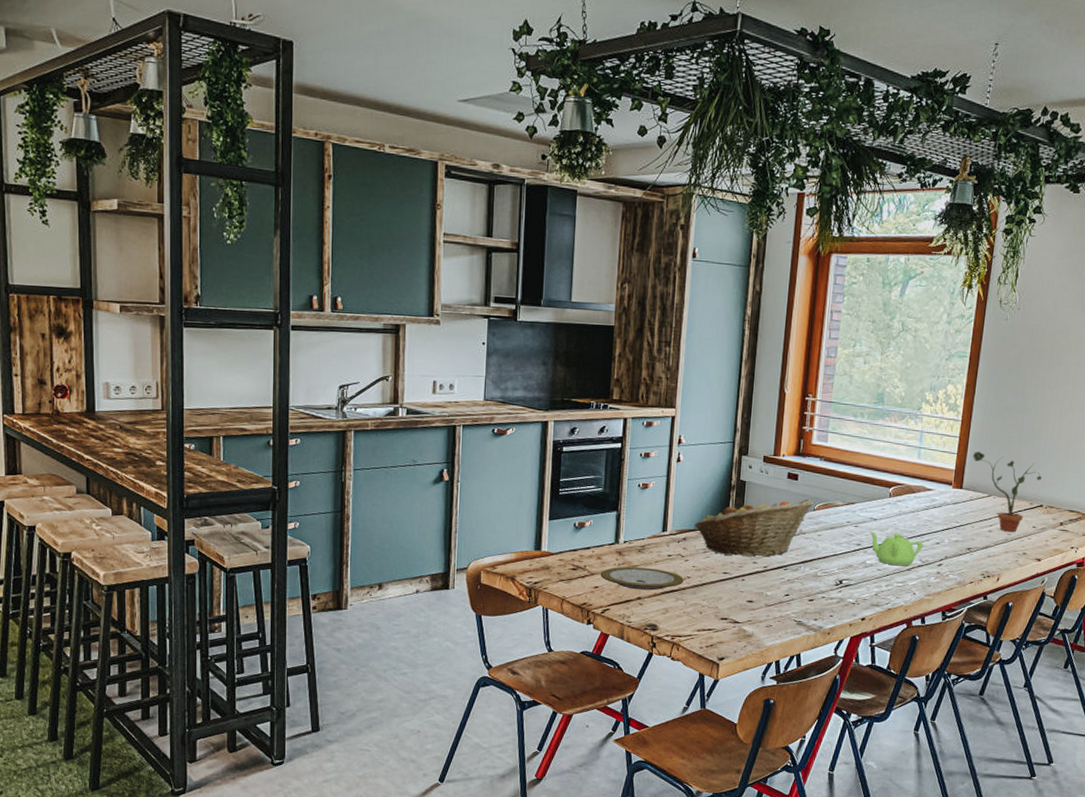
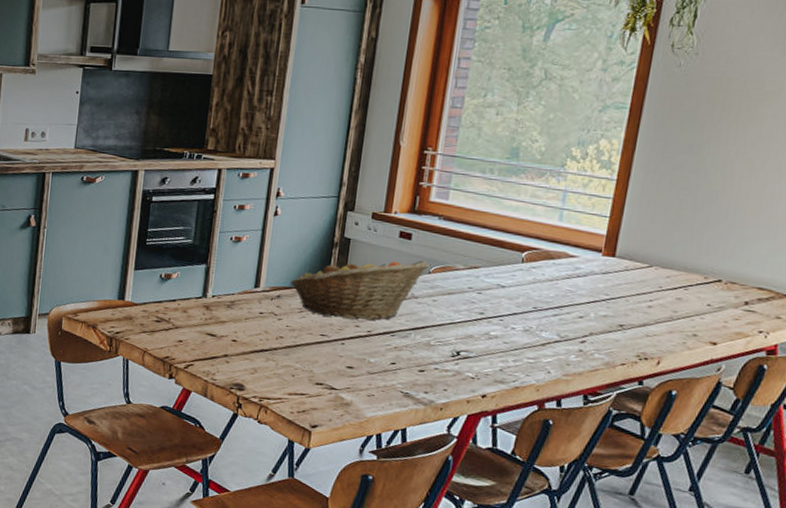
plate: present [600,567,684,591] -> none [185,322,276,349]
teapot: present [869,531,924,566] -> none [495,299,563,340]
potted plant: present [972,451,1042,532] -> none [629,215,721,309]

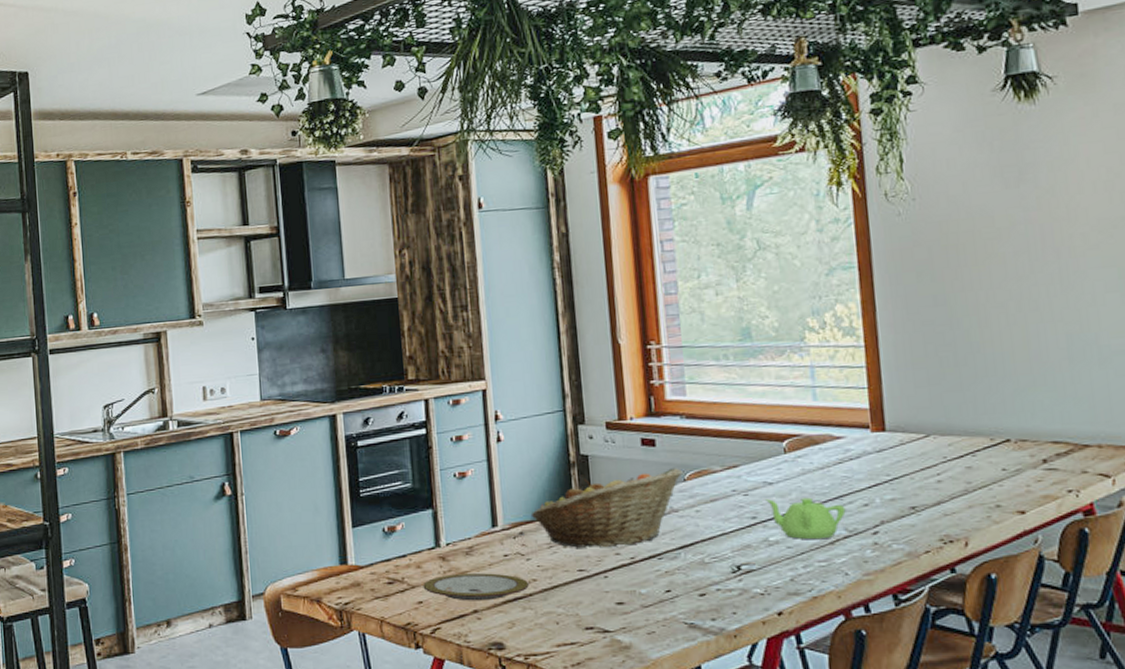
plate: none [185,322,276,349] -> present [423,573,529,601]
teapot: none [495,299,563,340] -> present [766,497,846,540]

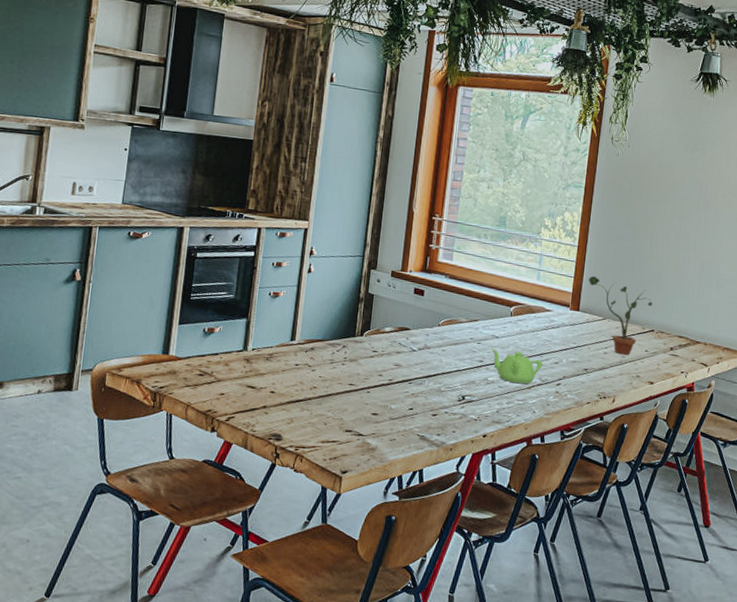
plate: present [423,573,529,601] -> none [227,374,310,400]
fruit basket: present [530,468,682,548] -> none [322,313,438,370]
potted plant: none [890,380,999,480] -> present [588,275,652,355]

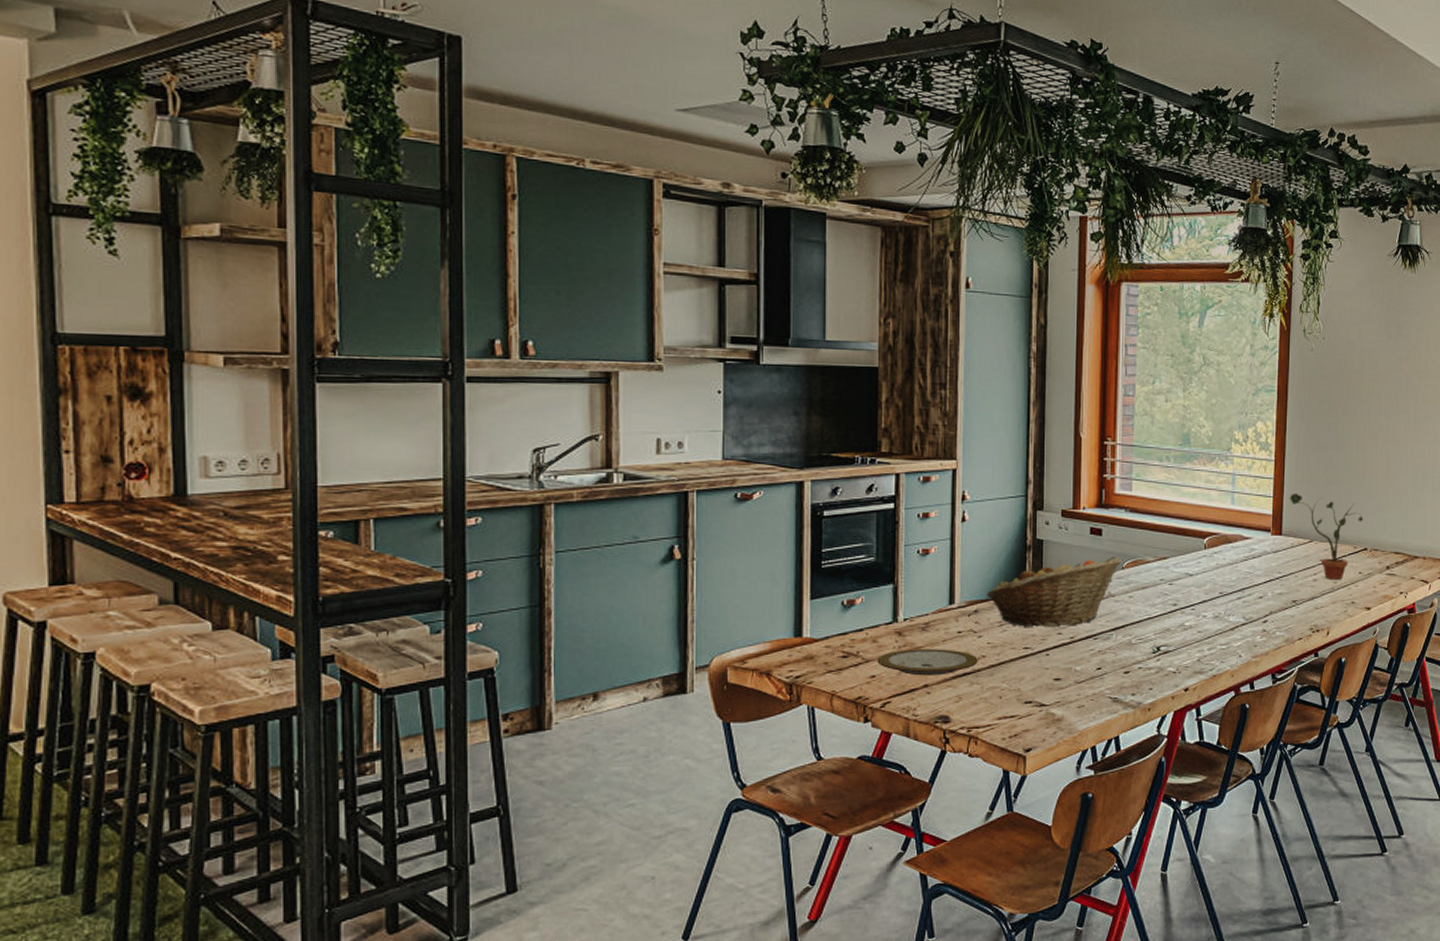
plate: none [227,374,310,400] -> present [877,649,978,676]
fruit basket: none [322,313,438,370] -> present [986,557,1121,627]
teapot: present [491,349,543,384] -> none [1186,589,1245,626]

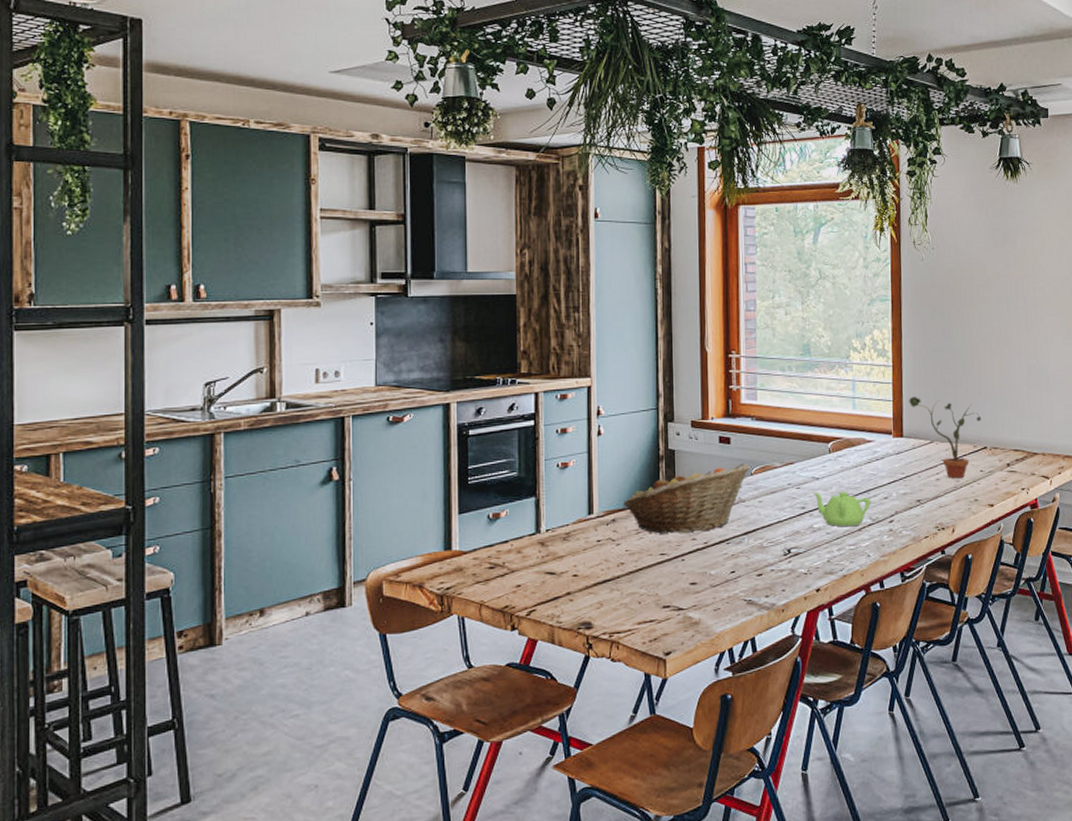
plate: present [877,649,978,676] -> none [522,557,617,584]
teapot: none [1186,589,1245,626] -> present [813,491,871,527]

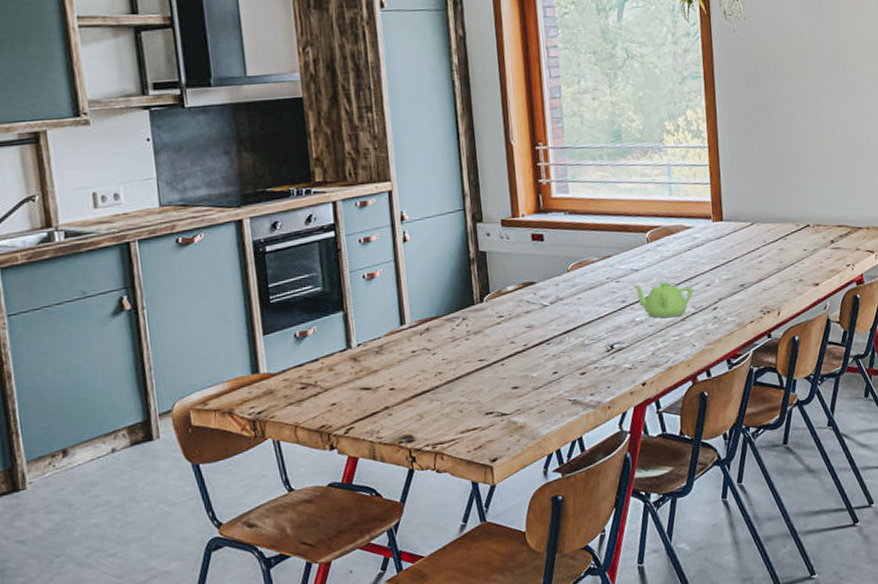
fruit basket: present [622,463,750,534] -> none [435,260,566,340]
potted plant: present [908,396,981,478] -> none [726,177,803,260]

